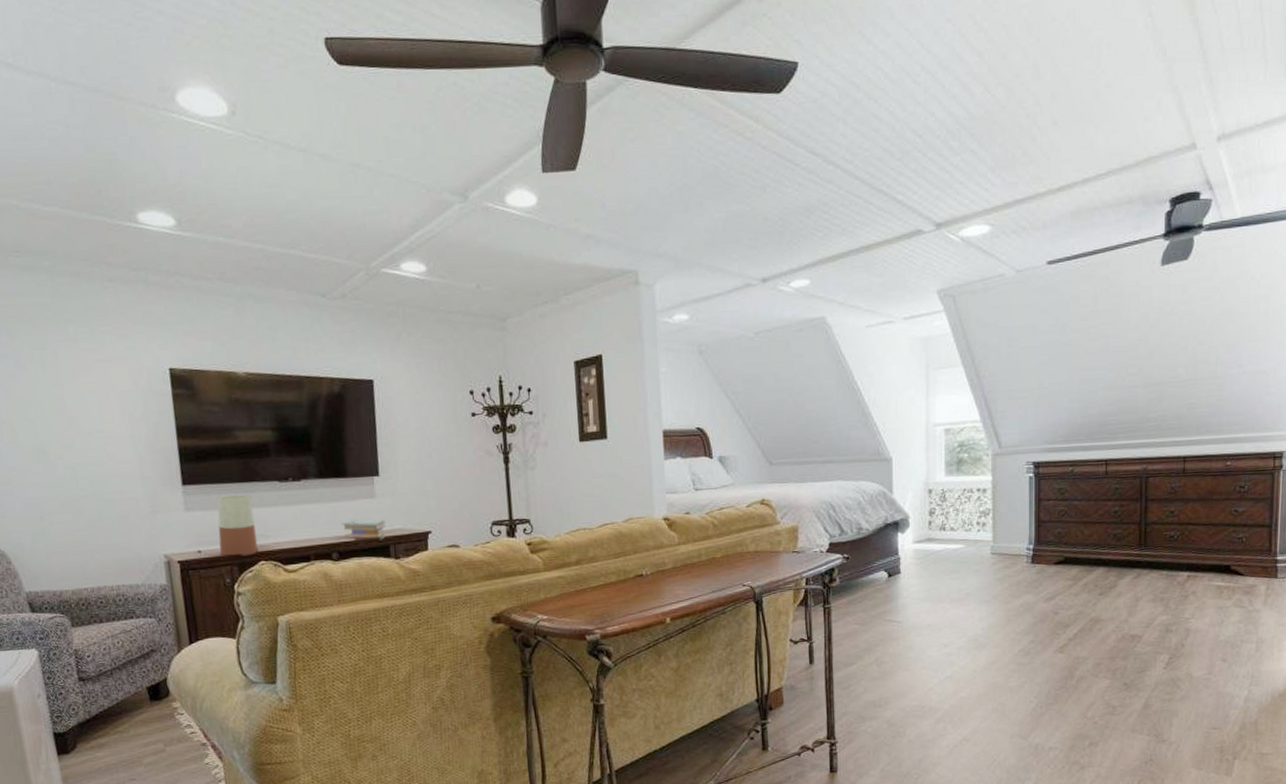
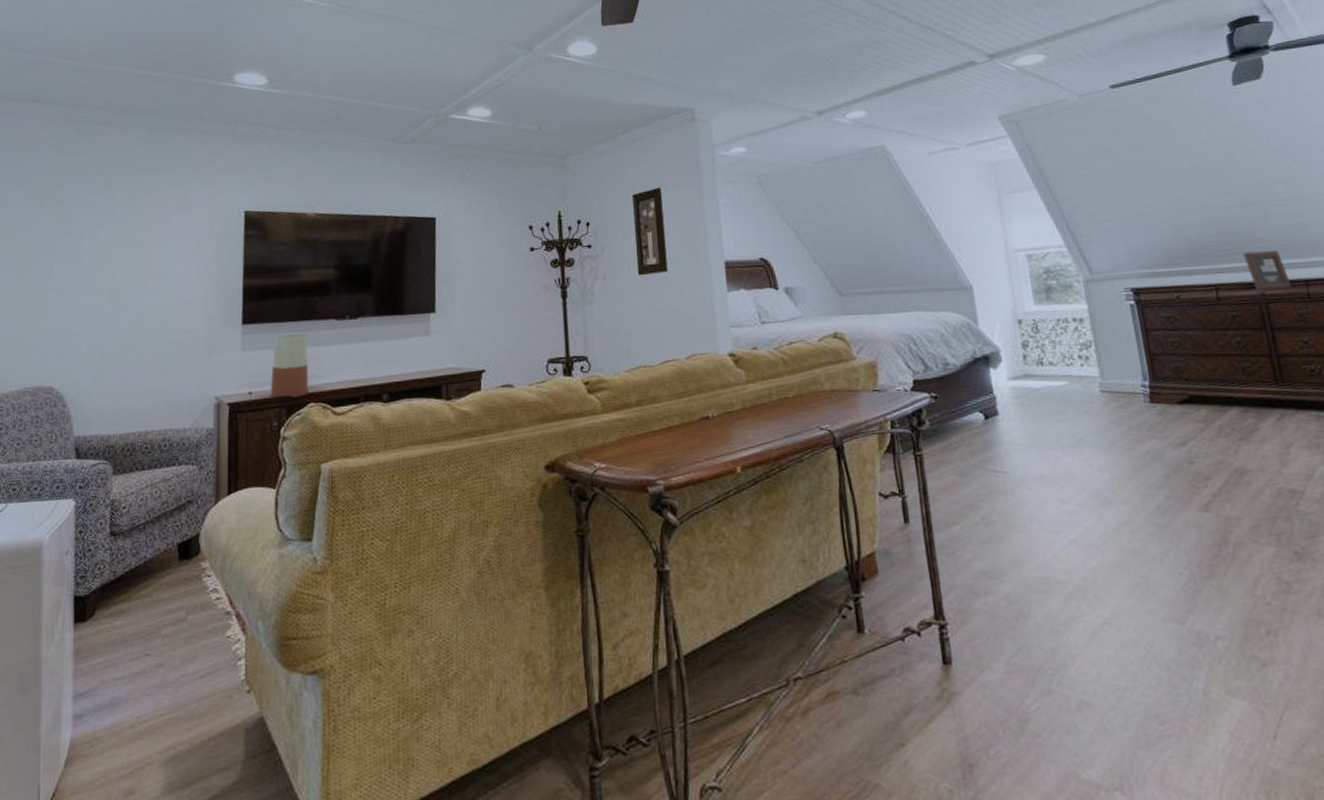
books: present [341,518,386,542] -> none [394,357,439,382]
picture frame: none [1136,428,1172,466] -> present [1243,250,1292,291]

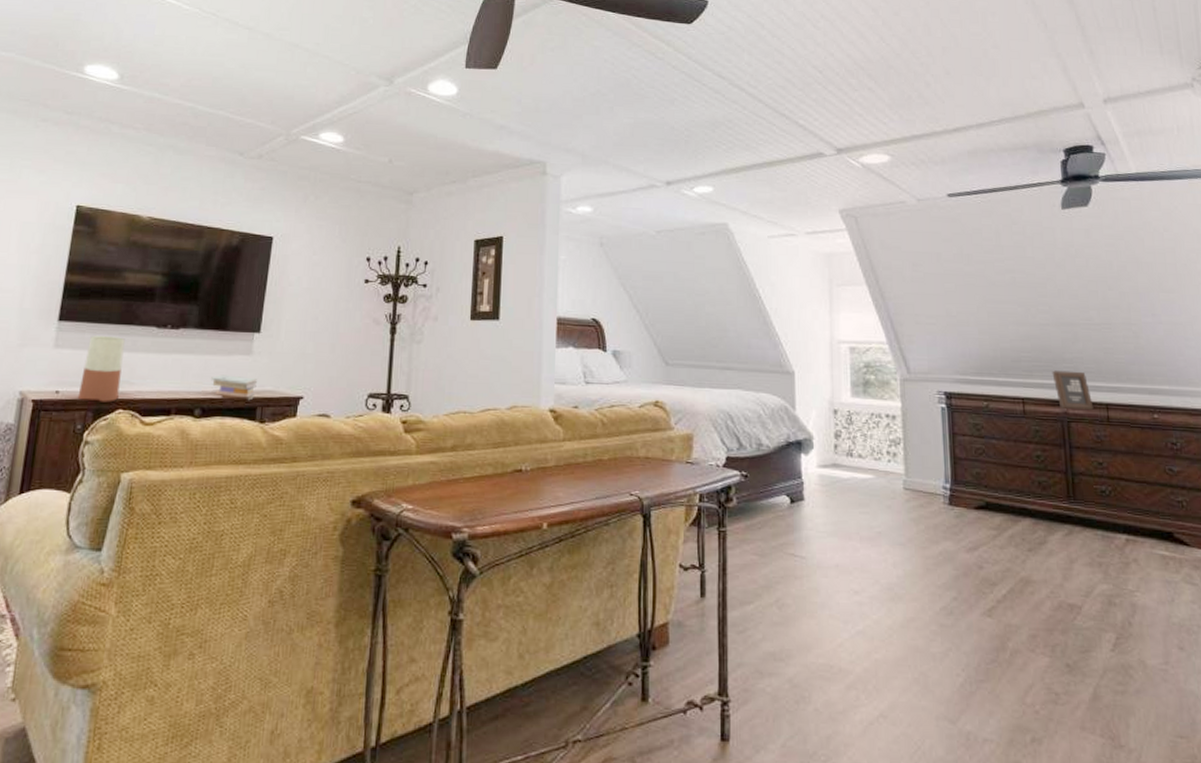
books: none [394,357,439,382] -> present [211,374,257,402]

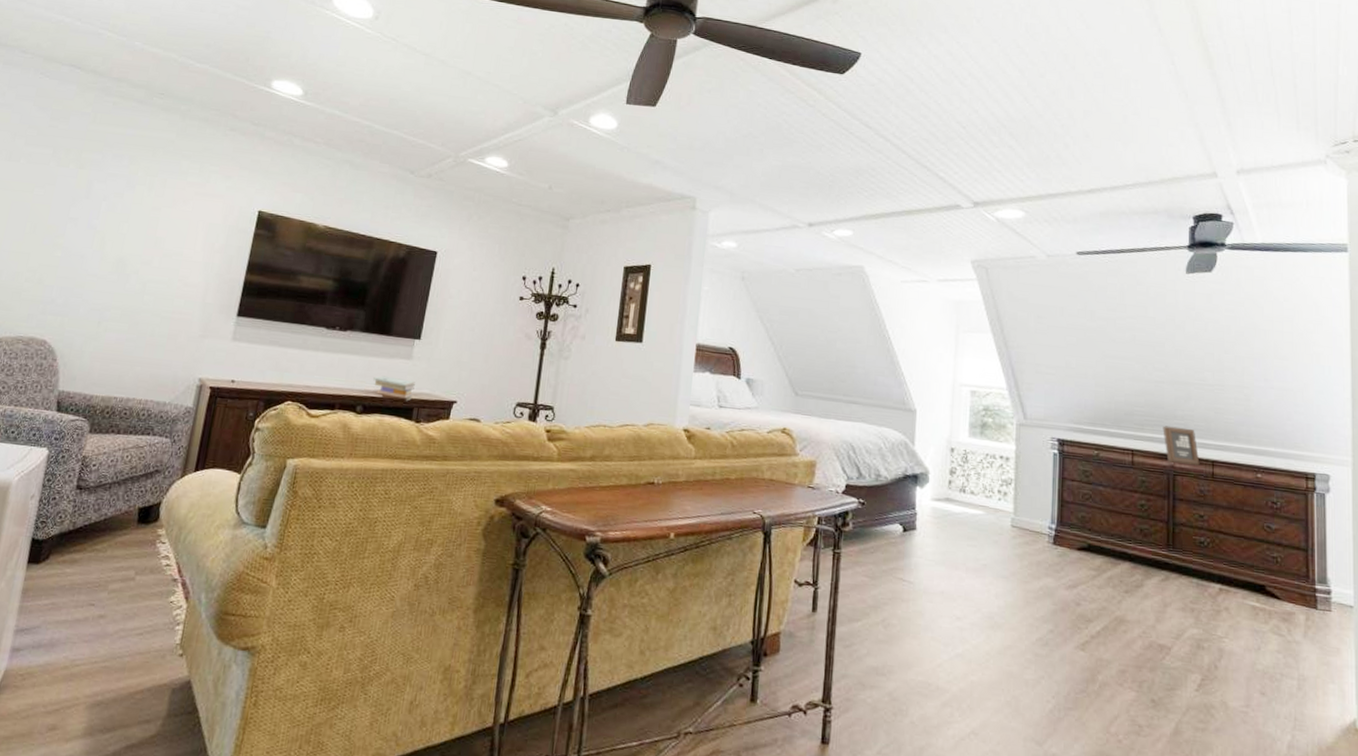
vase: present [77,336,125,404] -> none [251,332,297,395]

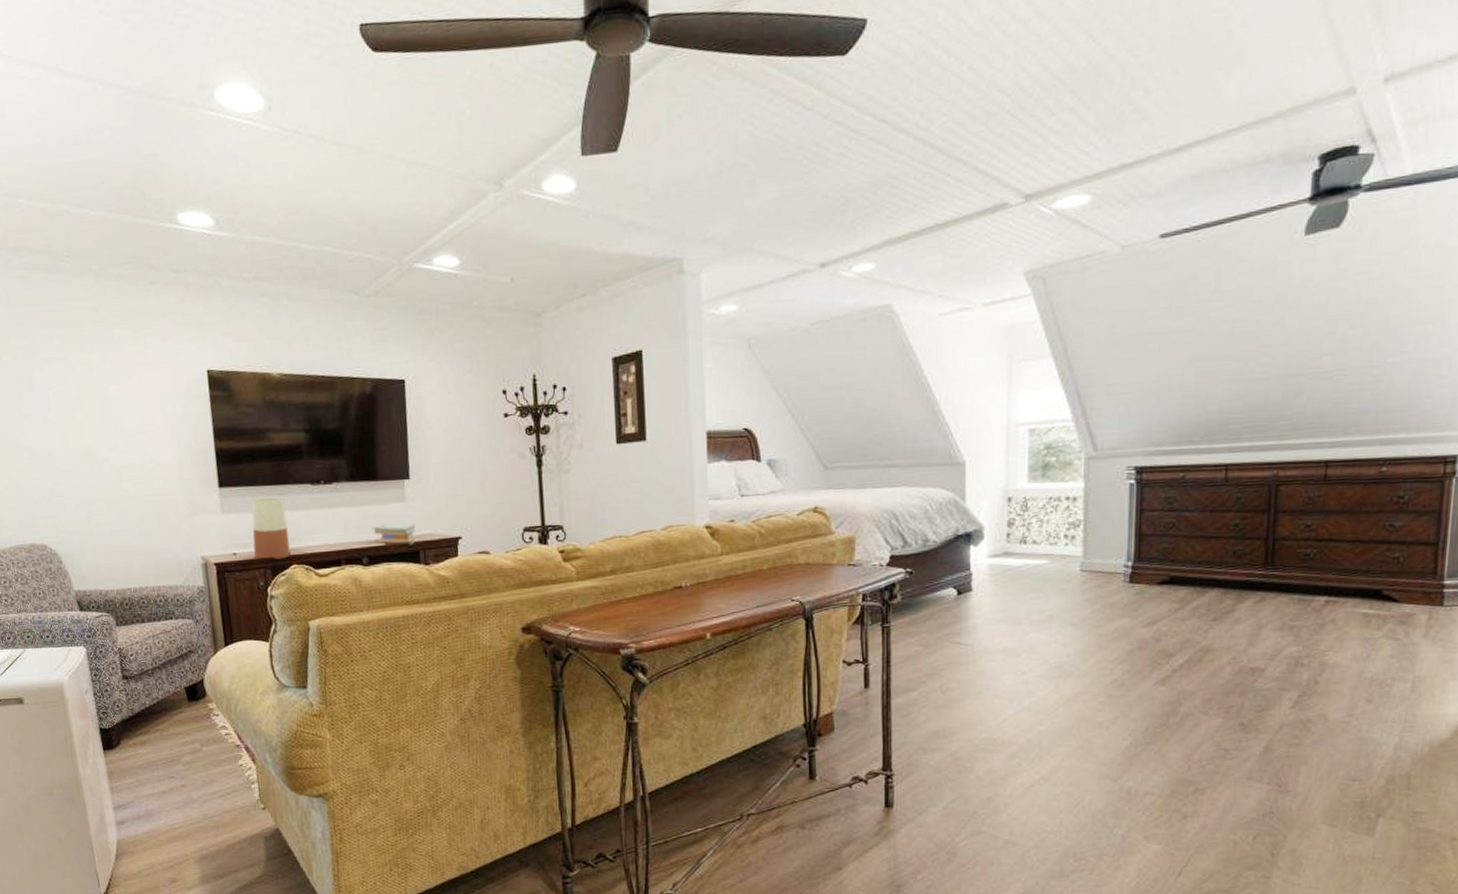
vase: none [251,332,297,395] -> present [251,497,291,562]
picture frame: present [1163,425,1200,466] -> none [1265,428,1310,472]

